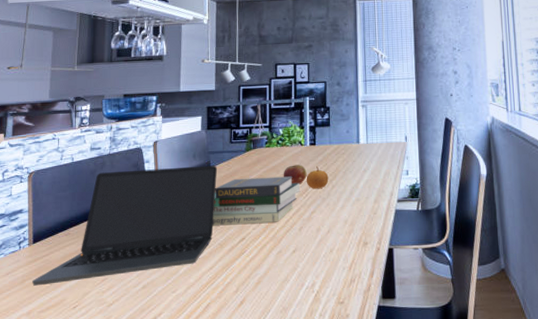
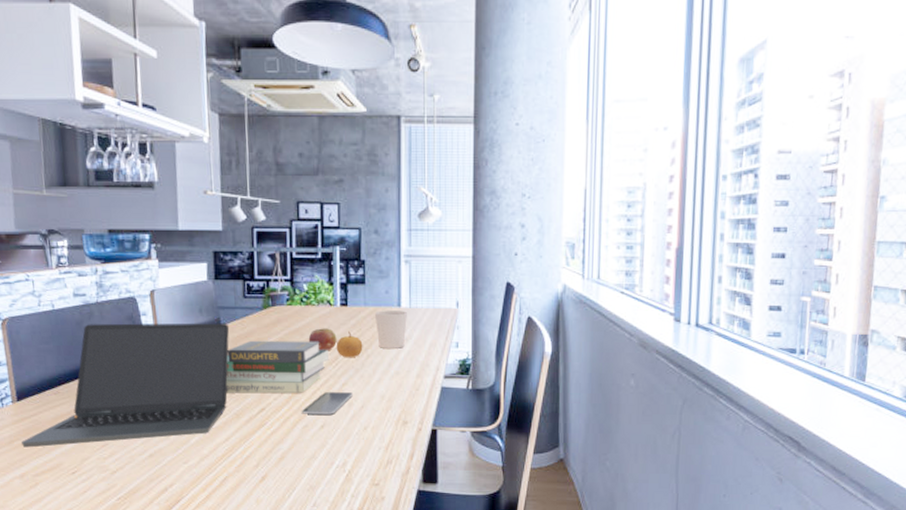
smartphone: none [276,219,320,241] -> present [301,392,353,415]
dixie cup: none [339,146,365,180] -> present [375,310,407,350]

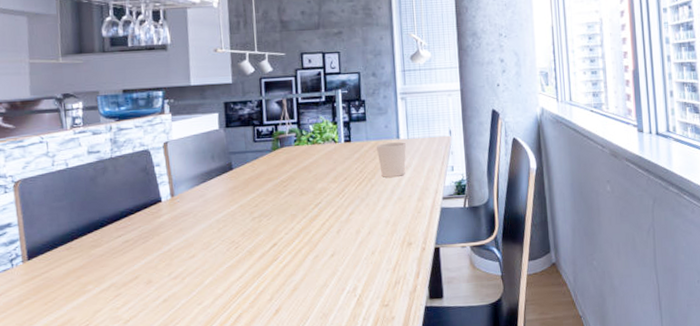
laptop: present [21,323,230,448] -> none [31,167,241,306]
books: present [226,340,328,394] -> none [238,176,336,233]
smartphone: present [301,392,353,415] -> none [311,220,360,245]
fruit: present [308,328,337,350] -> none [316,163,343,184]
fruit: present [336,331,363,358] -> none [342,164,367,189]

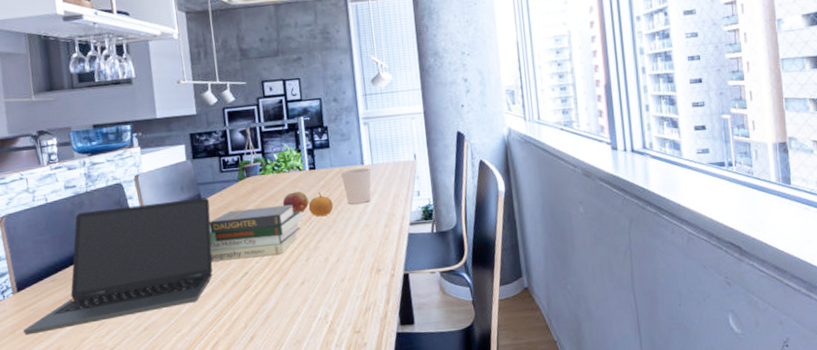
laptop: none [31,167,241,306] -> present [23,197,213,335]
books: none [238,176,336,233] -> present [209,204,303,262]
fruit: none [316,163,343,184] -> present [282,191,309,213]
fruit: none [342,164,367,189] -> present [308,192,334,217]

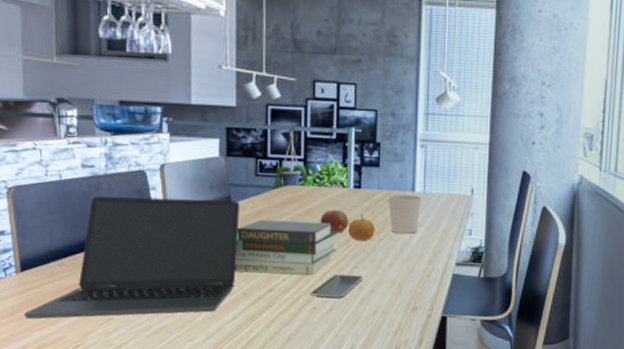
smartphone: none [282,248,328,274] -> present [310,275,363,298]

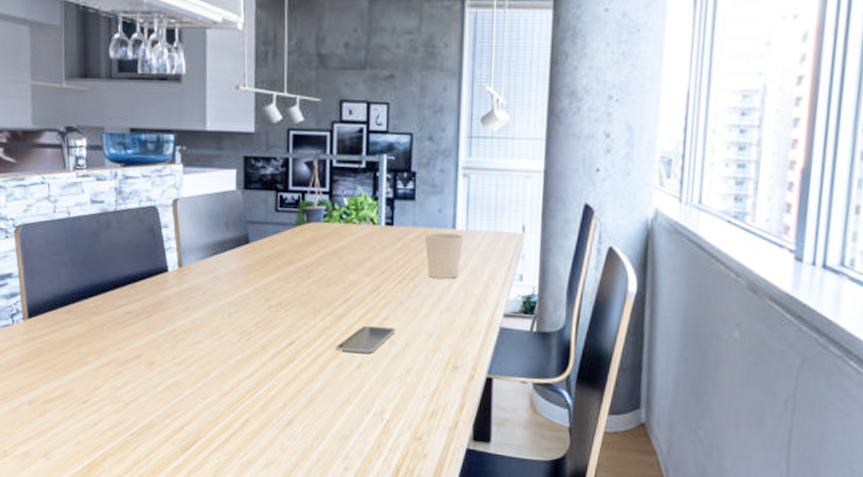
laptop: present [24,196,240,320] -> none [31,235,259,371]
books: present [234,219,340,275] -> none [252,261,369,326]
fruit: present [320,210,349,233] -> none [347,250,380,277]
fruit: present [347,214,375,242] -> none [378,255,410,288]

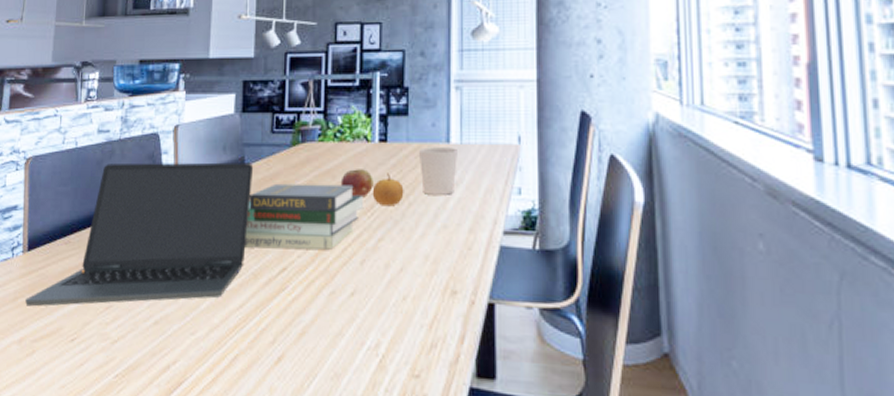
laptop: none [31,235,259,371] -> present [25,162,254,307]
books: none [252,261,369,326] -> present [245,183,363,250]
smartphone: present [335,326,395,353] -> none [328,249,390,279]
fruit: none [347,250,380,277] -> present [340,169,373,196]
fruit: none [378,255,410,288] -> present [372,173,404,207]

